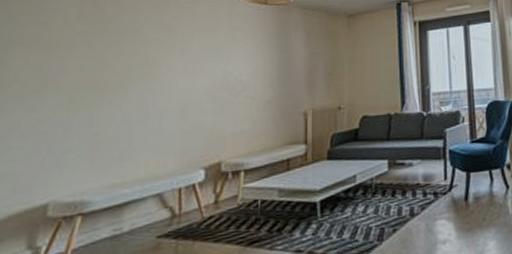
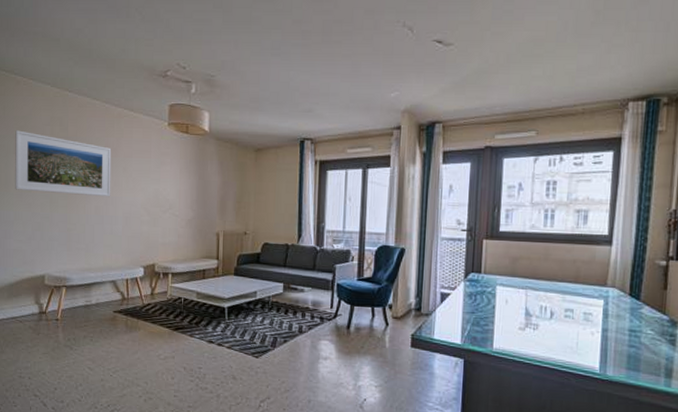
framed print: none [12,16,166,92] -> present [15,130,112,197]

